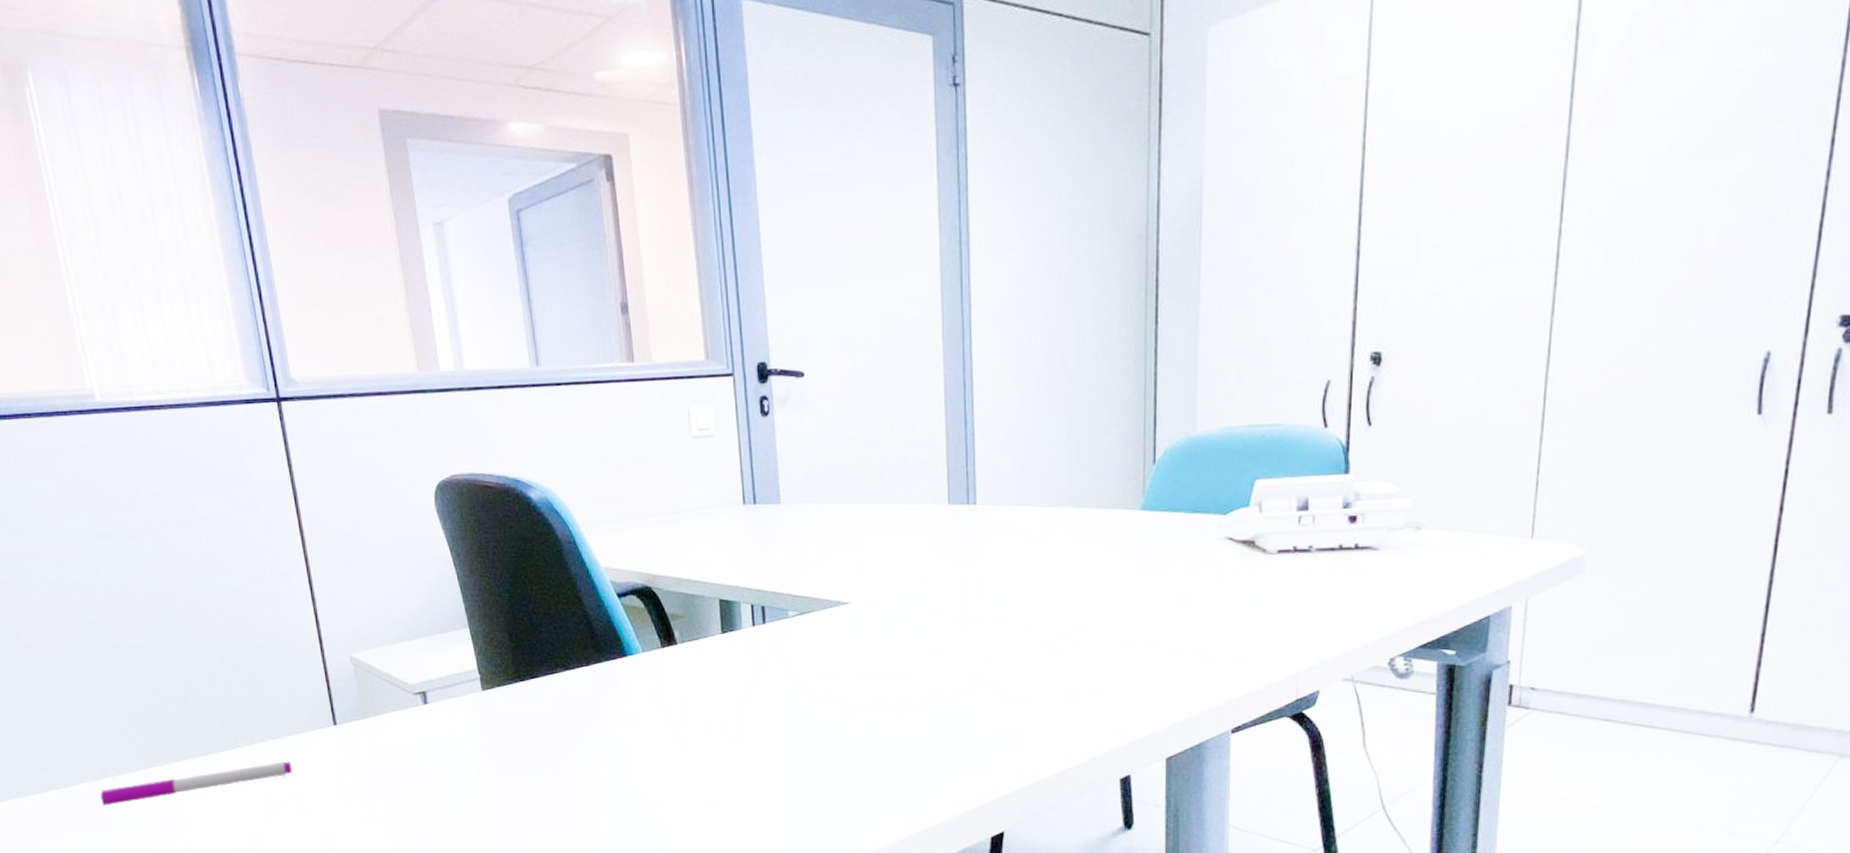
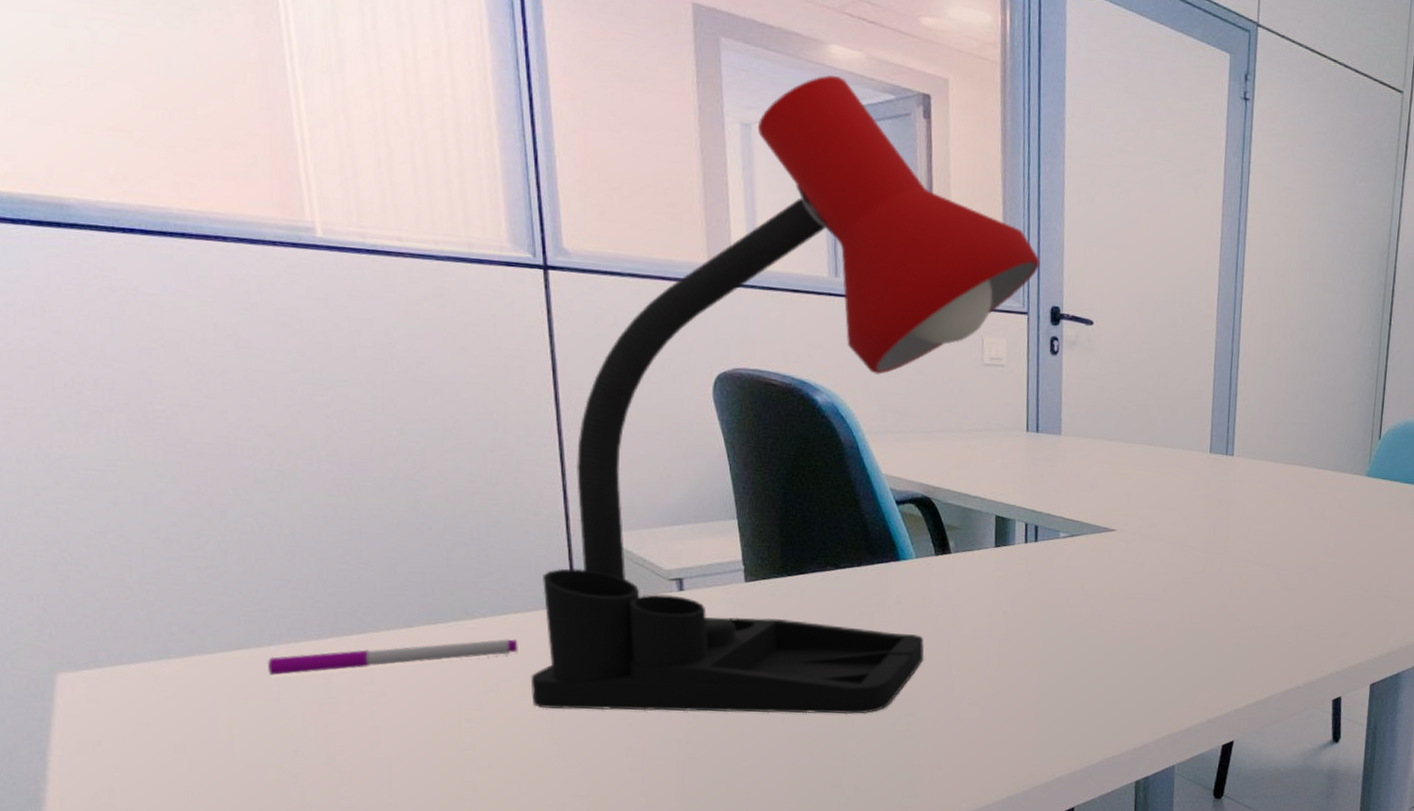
desk lamp: none [305,155,742,827] -> present [530,75,1041,715]

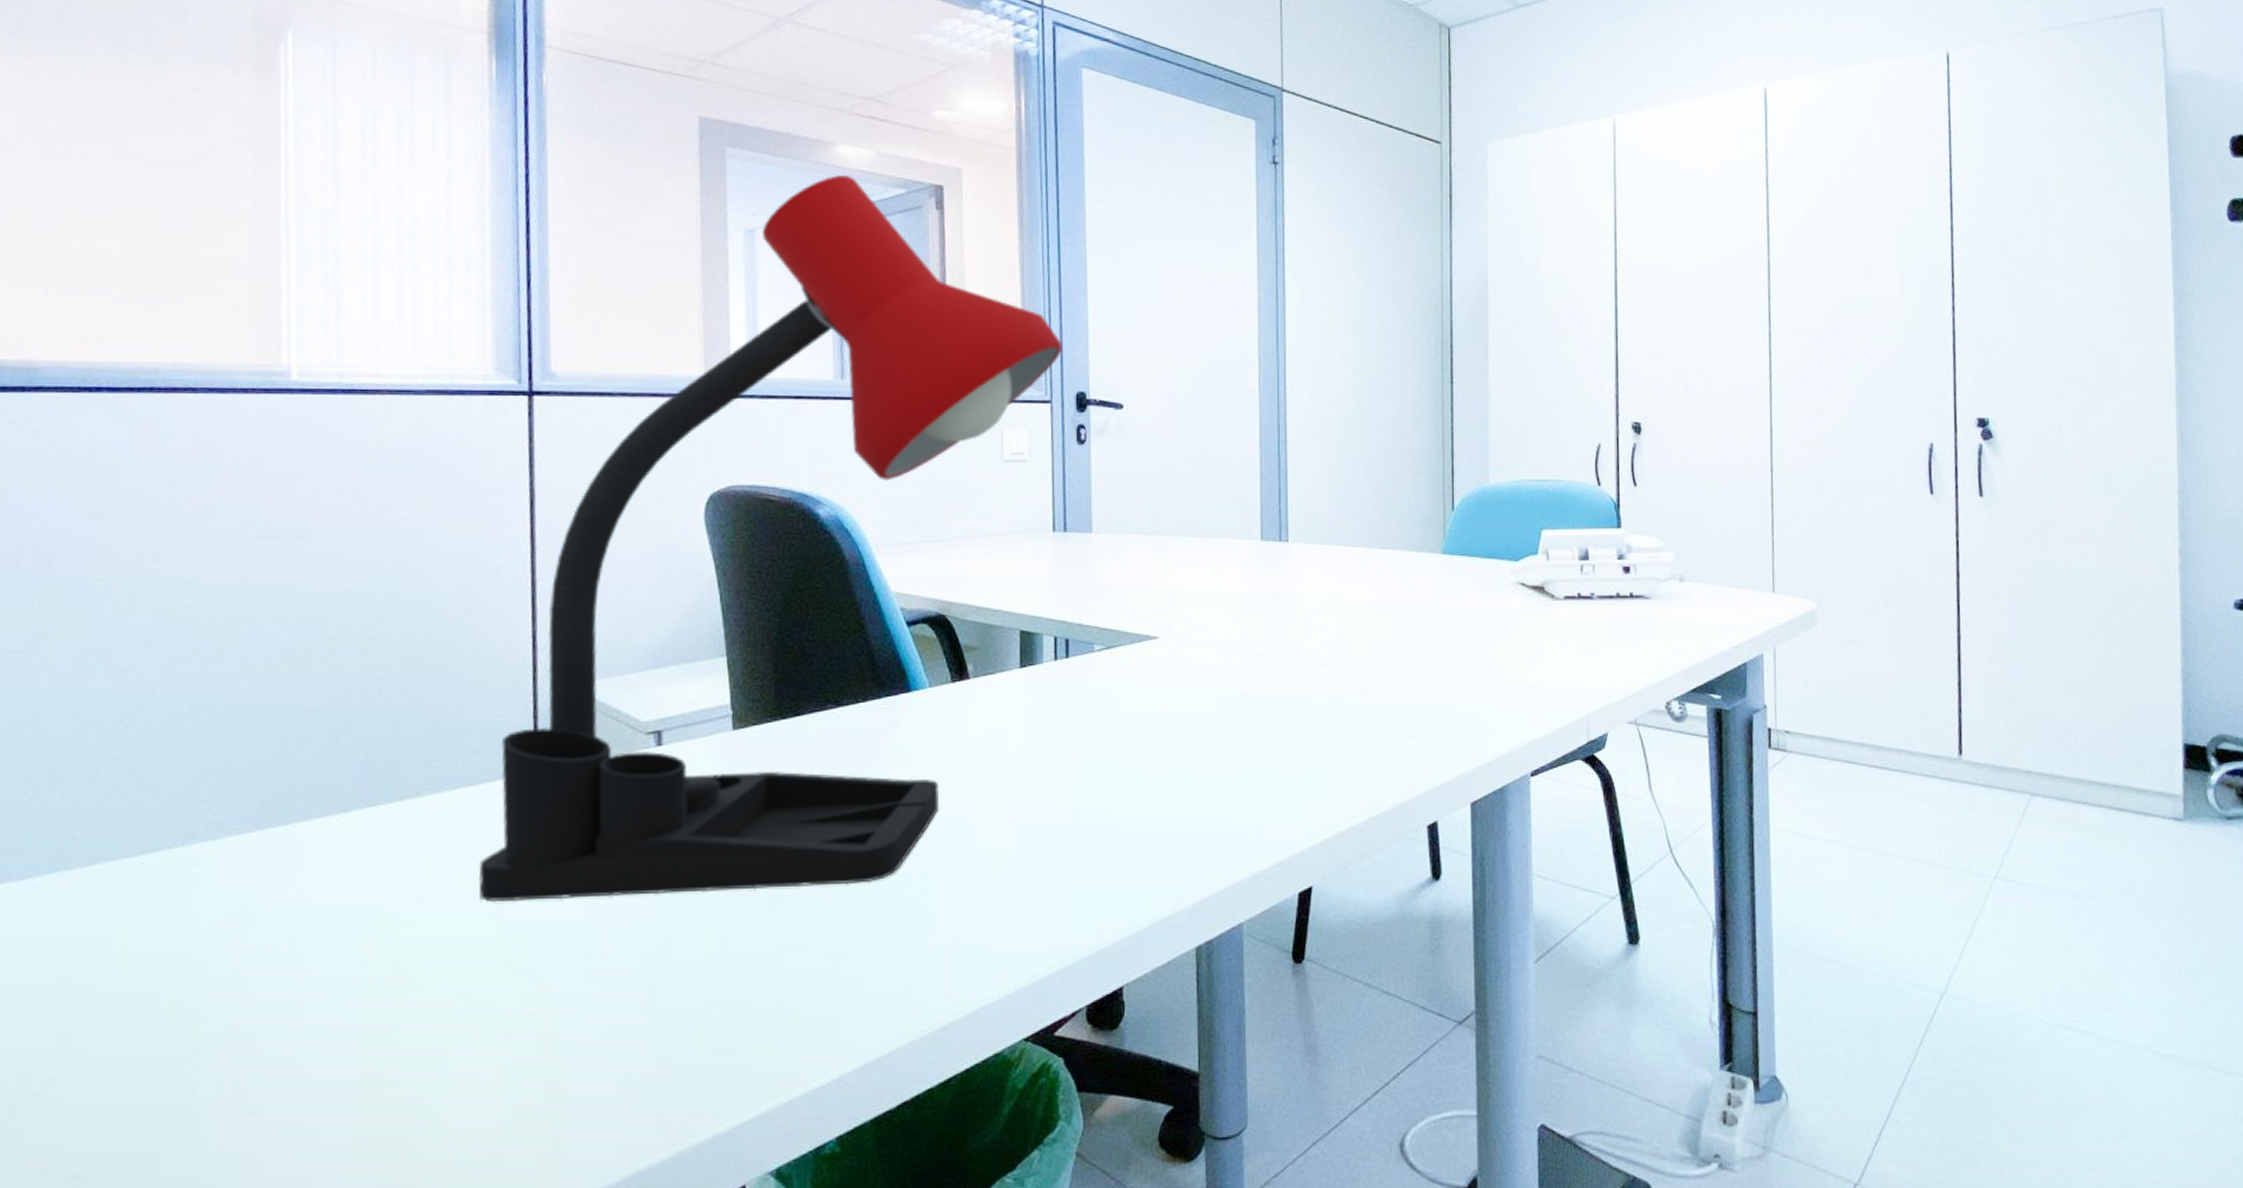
pen: present [267,639,518,676] -> none [177,818,468,883]

